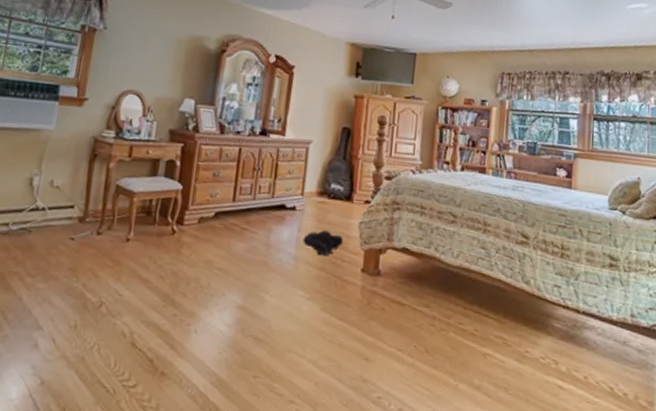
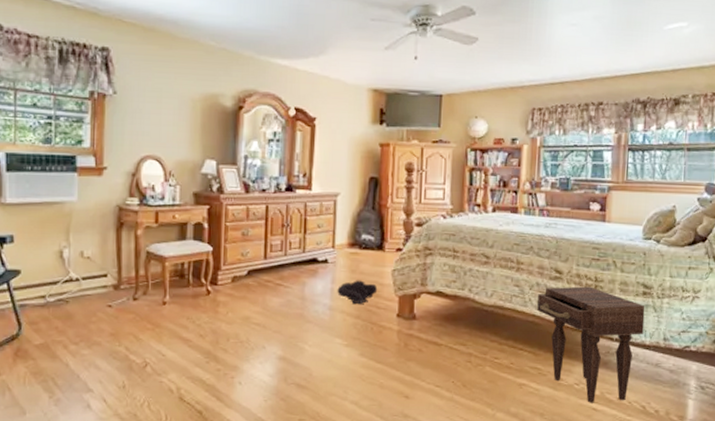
nightstand: none [503,252,612,381] -> present [537,286,645,403]

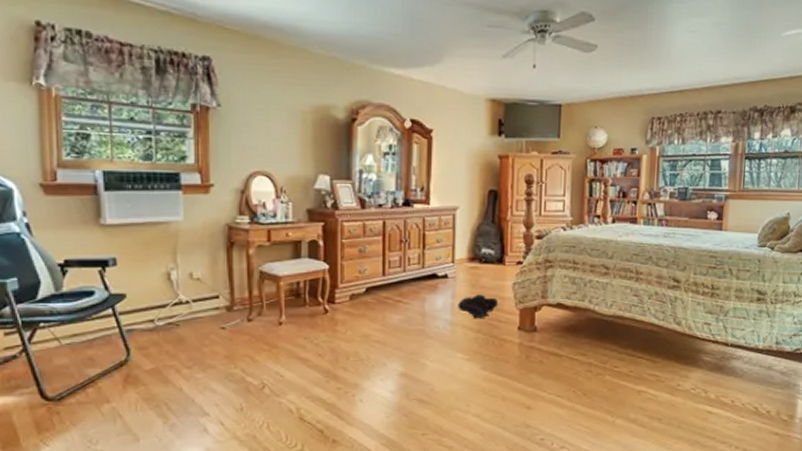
nightstand: present [537,286,645,403] -> none [656,294,759,407]

